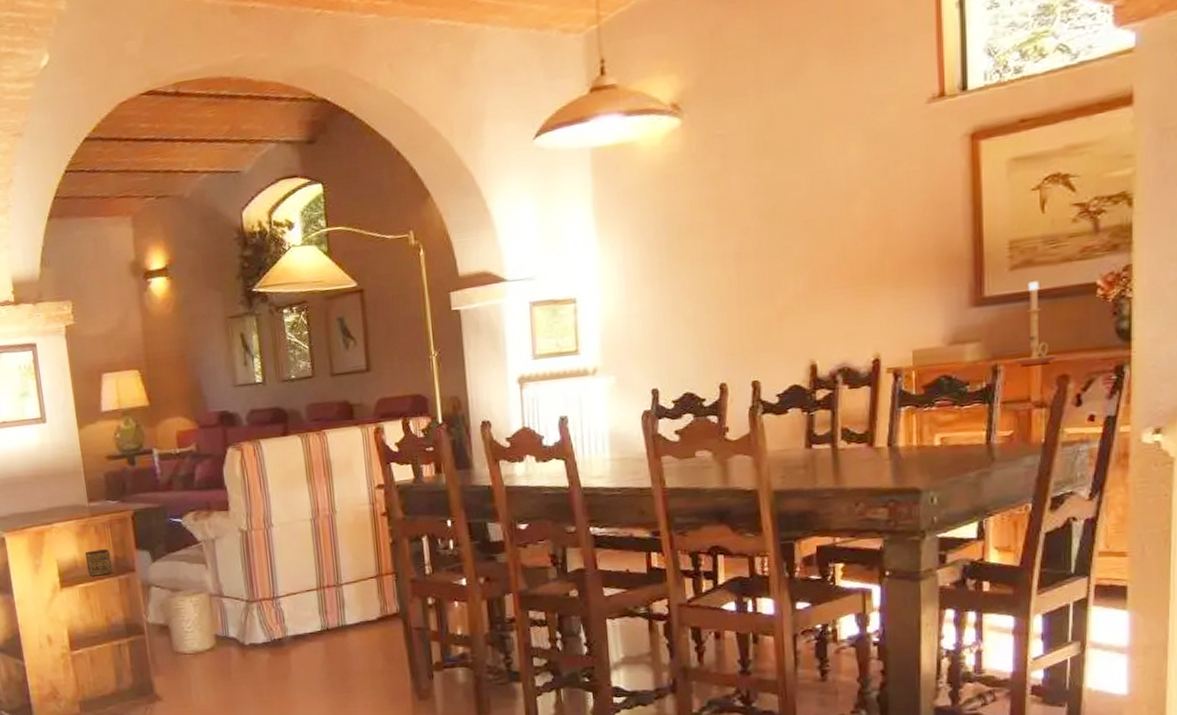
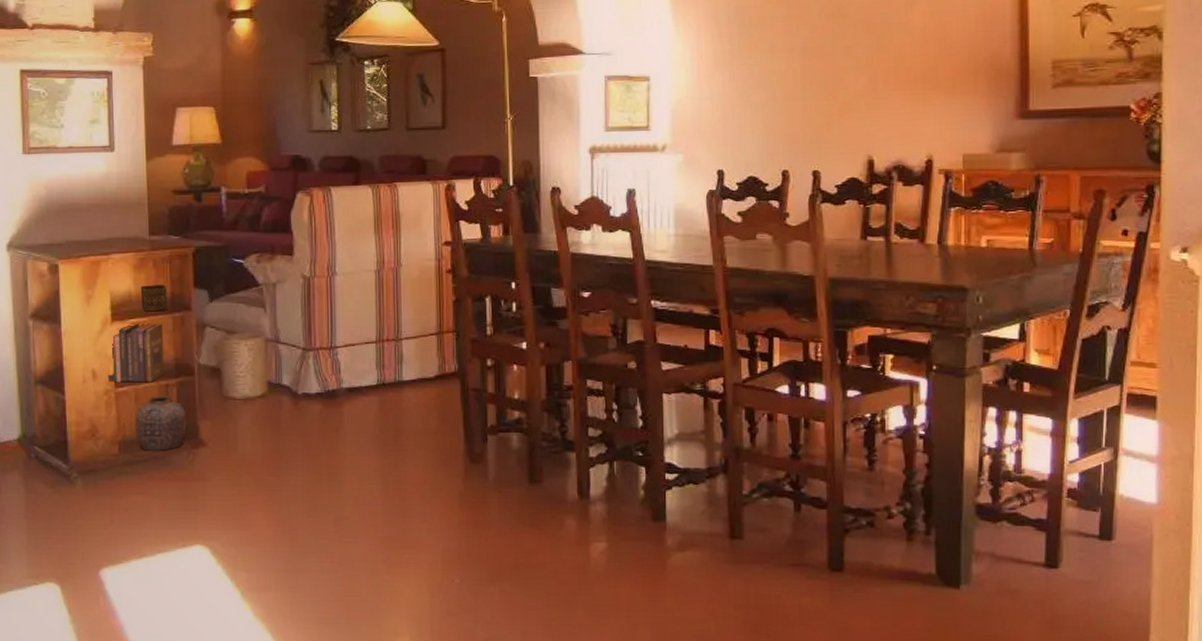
books: none [63,586,116,647] -> present [108,323,165,383]
decorative jar: none [91,656,142,708] -> present [135,396,187,451]
candle holder: present [1015,281,1056,367] -> none [1056,100,1094,179]

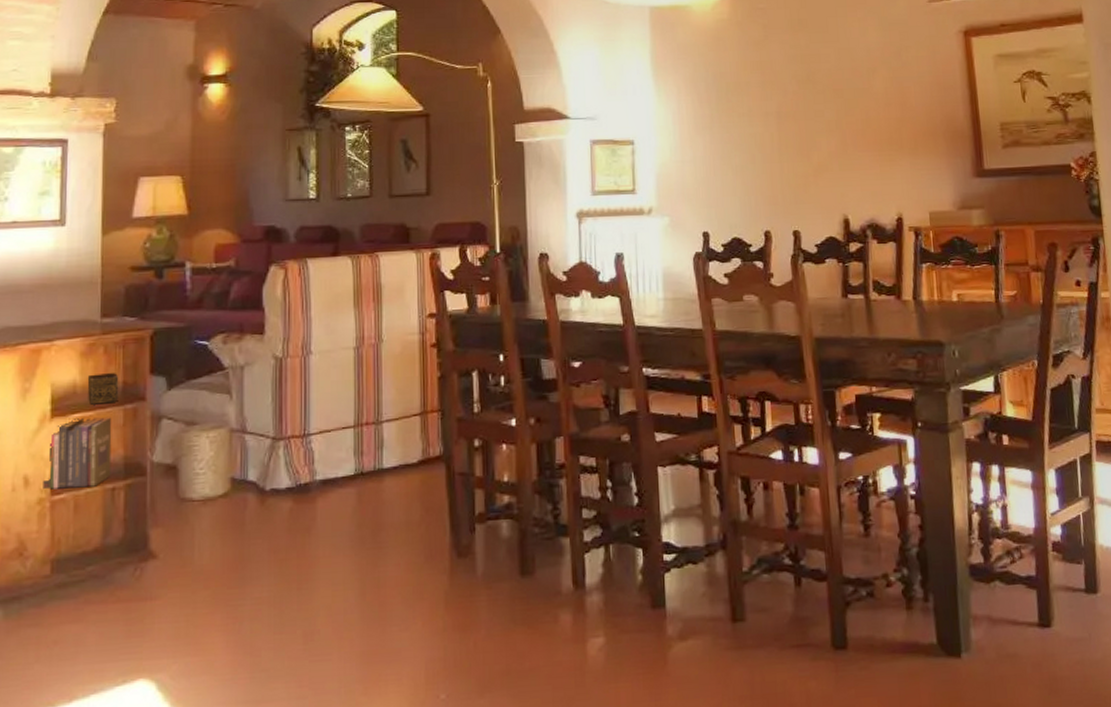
decorative jar: present [135,396,187,451] -> none [72,502,135,569]

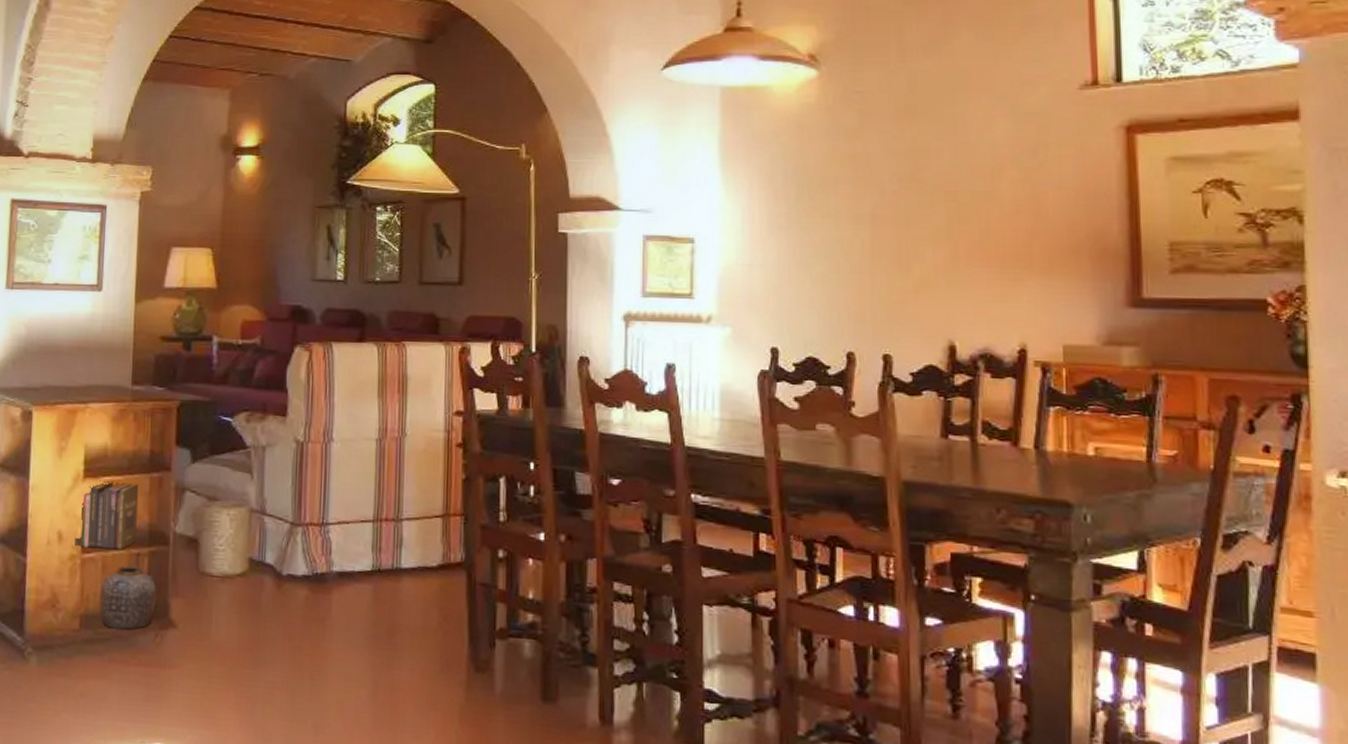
decorative jar: none [72,502,135,569] -> present [99,566,157,630]
decorative box: present [87,373,119,405] -> none [117,439,147,470]

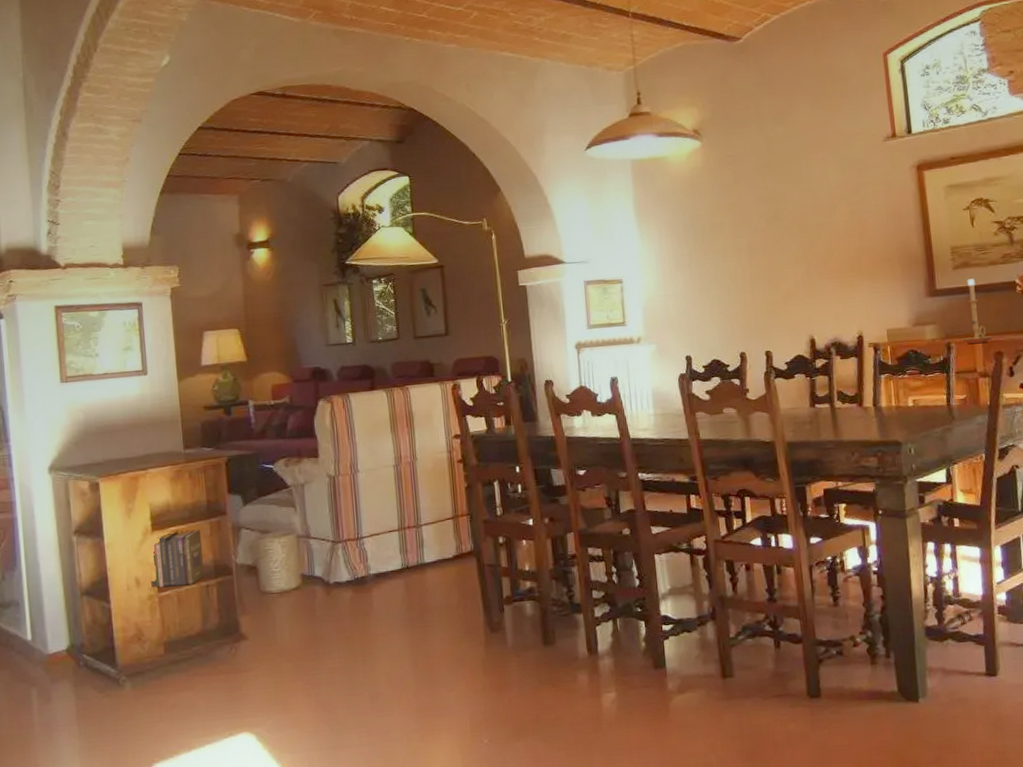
decorative jar: present [99,566,157,630] -> none [178,596,228,649]
candle holder: none [1178,289,1225,382] -> present [962,278,992,345]

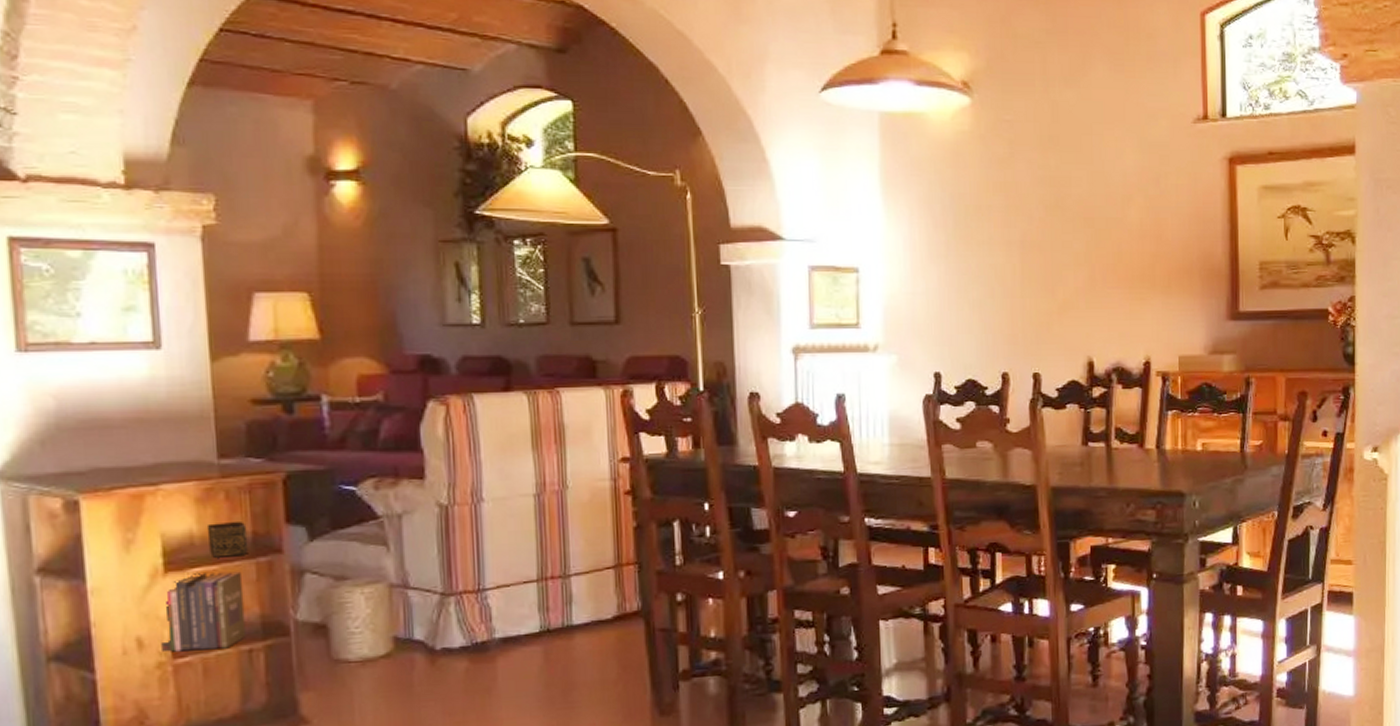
decorative box: none [178,493,205,520] -> present [206,522,249,558]
candle holder: present [962,278,992,345] -> none [1264,302,1297,381]

